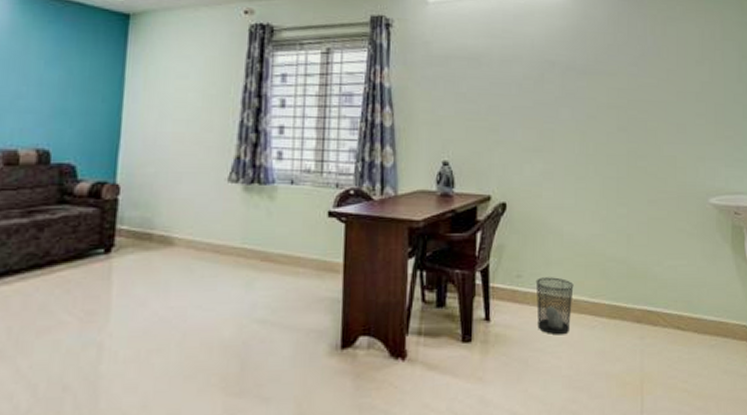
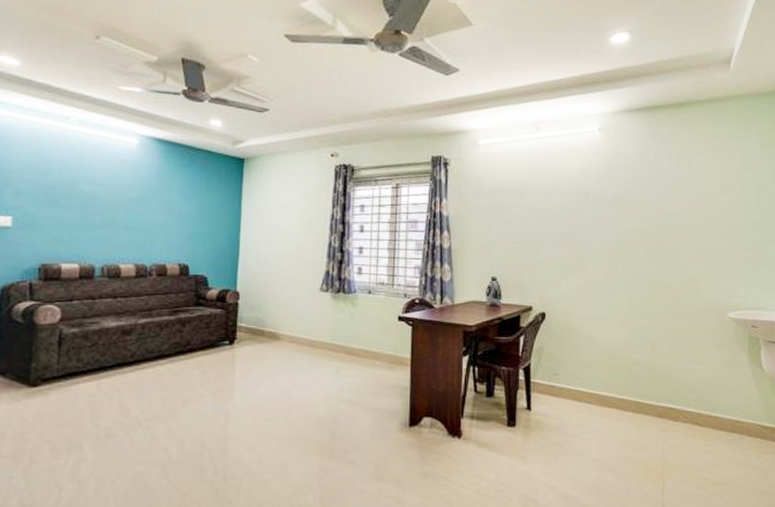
waste bin: present [535,277,574,335] -> none [570,376,604,425]

